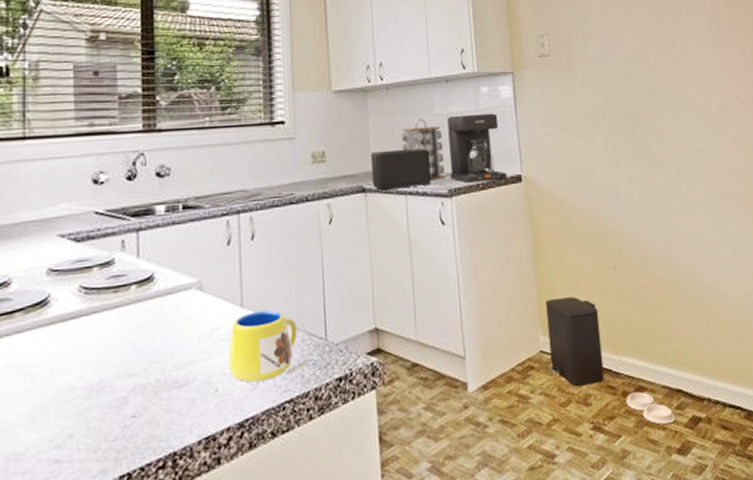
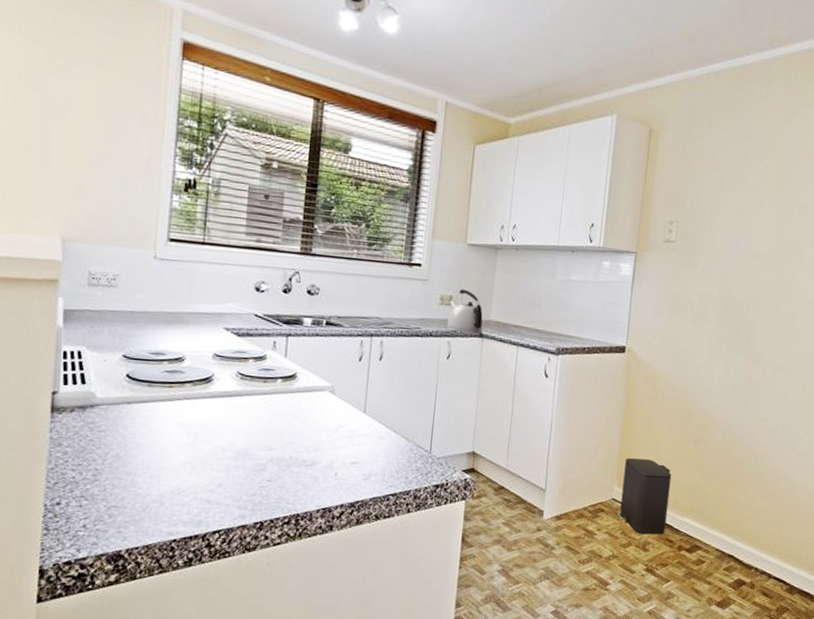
mug: present [228,310,311,383] -> none [347,419,415,475]
kettle: none [323,141,364,192] -> present [446,289,483,333]
toaster: present [370,148,432,190] -> none [489,303,546,341]
spice rack: present [401,119,445,180] -> none [521,281,560,338]
coffee maker: present [447,113,507,183] -> none [560,283,614,348]
pet bowl: present [626,391,676,425] -> none [680,549,723,581]

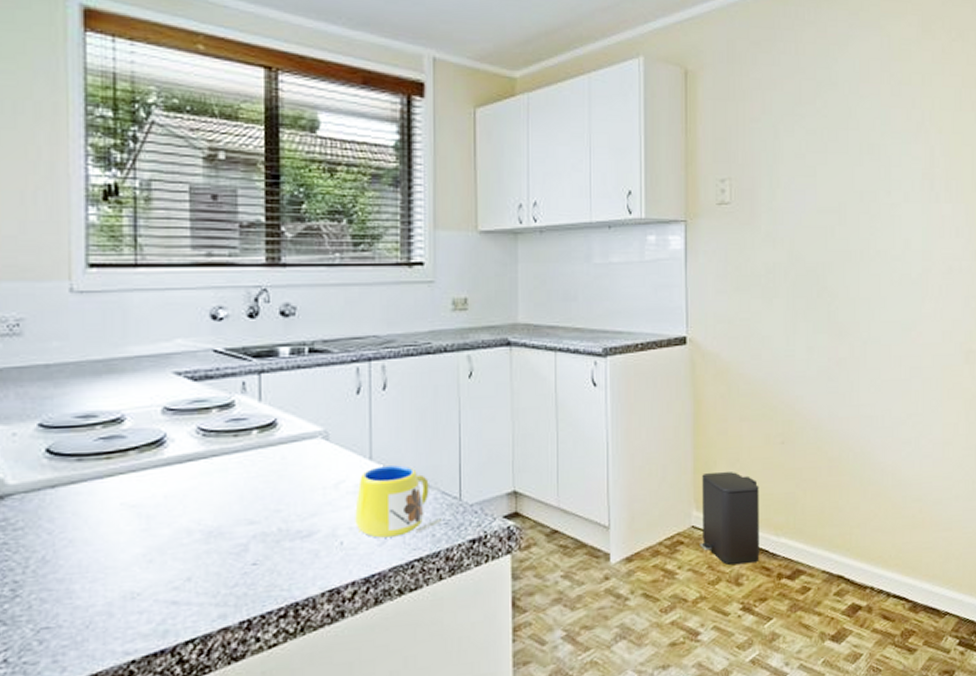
mug: none [347,419,415,475] -> present [355,465,443,538]
kettle: present [446,289,483,333] -> none [463,288,510,343]

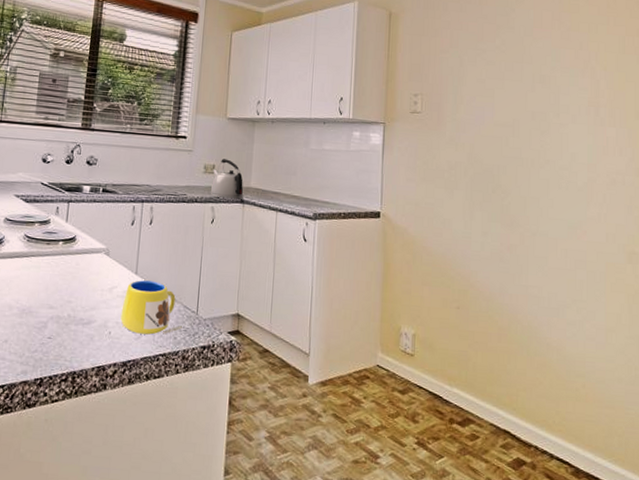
kettle: none [463,288,510,343] -> present [210,159,244,199]
pedal bin: present [700,472,760,565] -> none [383,323,436,405]

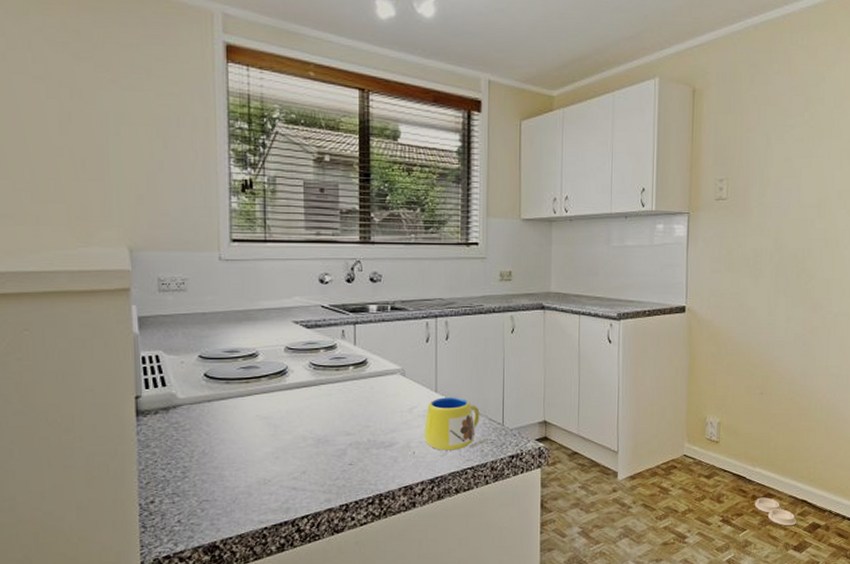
kettle: present [210,159,244,199] -> none [508,264,544,306]
pet bowl: none [452,422,500,459] -> present [754,497,797,526]

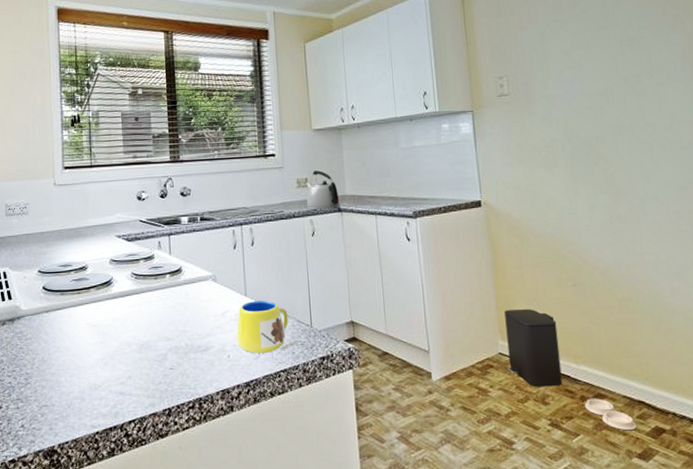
kettle: none [508,264,544,306] -> present [306,170,340,211]
pedal bin: none [689,414,740,486] -> present [504,309,563,386]

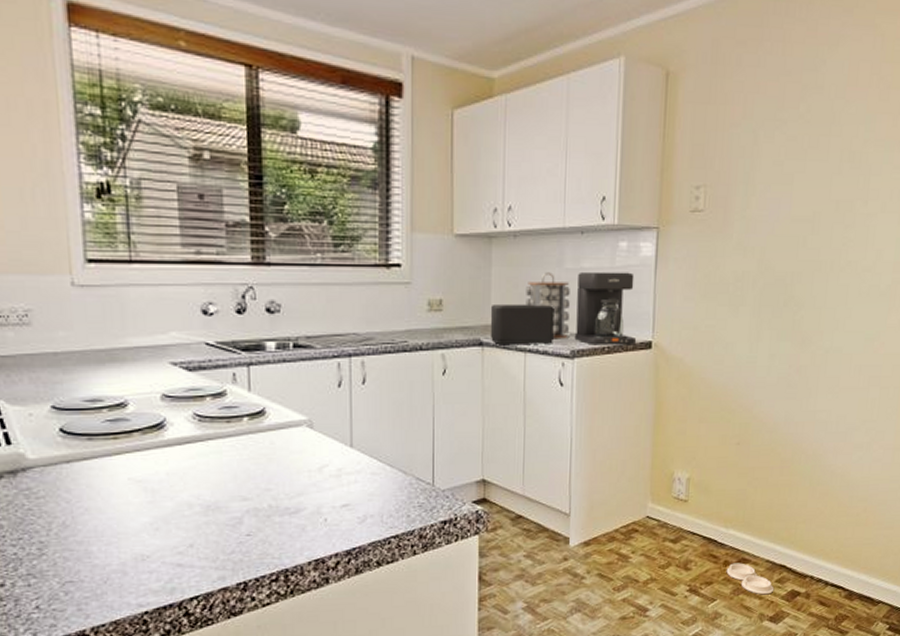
mug: present [236,300,300,354] -> none [337,453,417,517]
kettle: present [306,170,340,211] -> none [438,290,482,343]
toaster: none [345,176,399,211] -> present [490,303,556,346]
spice rack: none [371,152,410,204] -> present [526,272,570,339]
coffee maker: none [412,147,467,207] -> present [574,271,636,345]
pedal bin: present [504,309,563,386] -> none [653,469,713,551]

